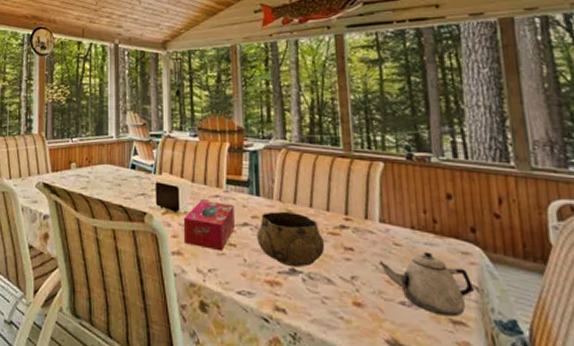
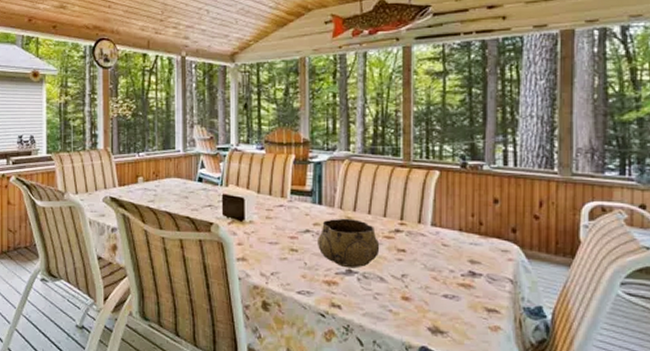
tissue box: present [183,201,235,251] -> none [248,210,297,256]
teapot: present [379,251,474,317] -> none [428,250,509,306]

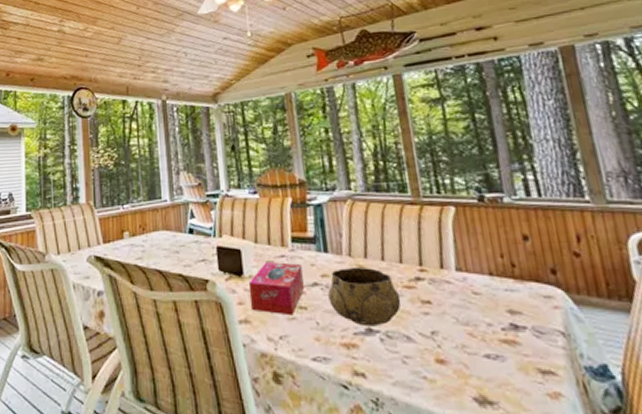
tissue box: none [248,210,297,256] -> present [248,262,304,316]

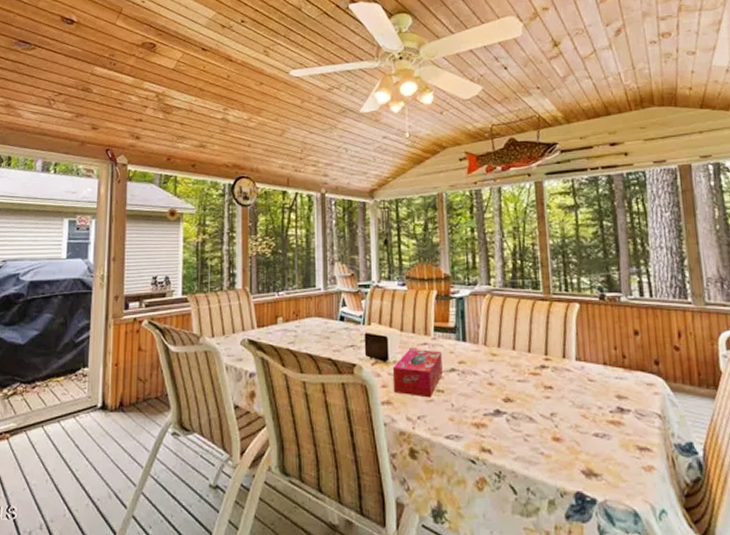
decorative bowl: present [328,266,402,327] -> none [464,355,527,408]

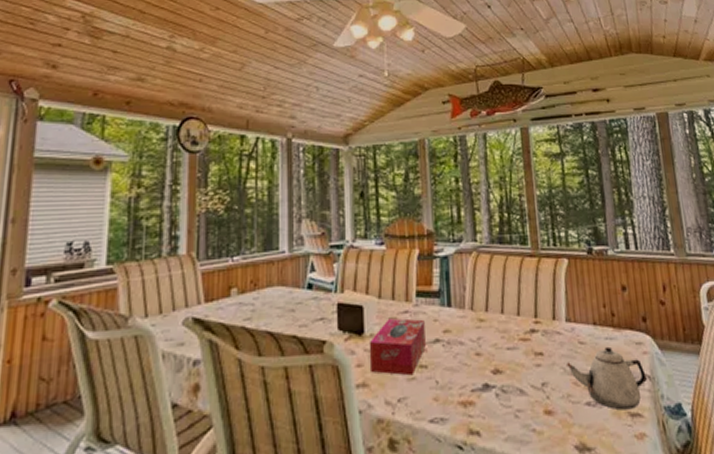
teapot: none [575,385,657,444] -> present [566,346,647,411]

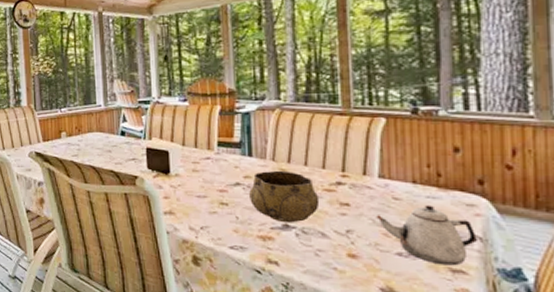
tissue box: present [369,318,426,376] -> none [174,163,227,210]
decorative bowl: none [449,320,517,383] -> present [249,170,320,223]

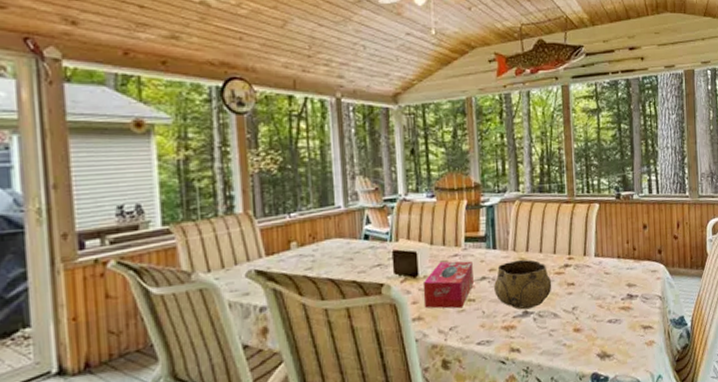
tissue box: none [174,163,227,210] -> present [422,261,474,309]
teapot: present [376,204,477,266] -> none [594,275,658,325]

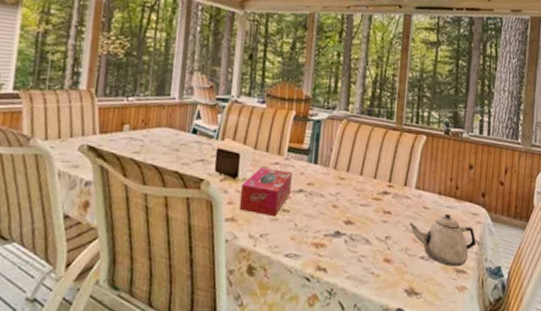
decorative bowl: present [494,259,552,310] -> none [309,178,368,230]
teapot: none [594,275,658,325] -> present [409,213,476,267]

